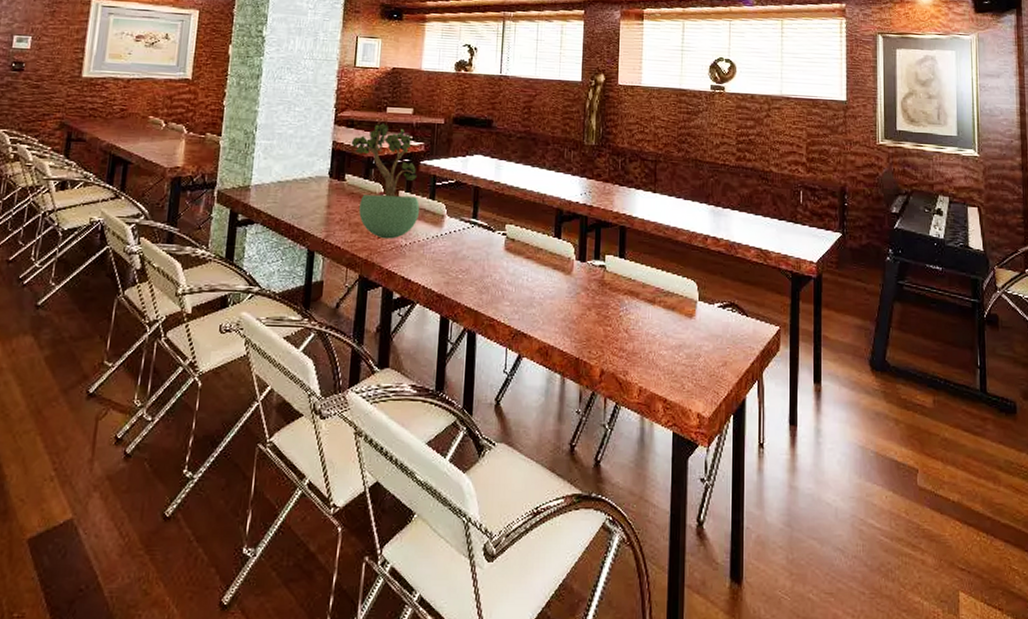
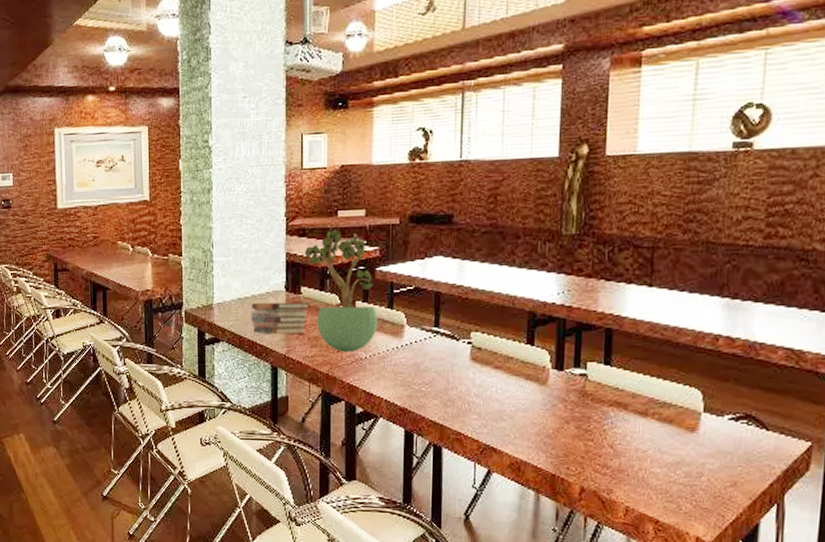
book stack: none [290,186,354,219] -> present [251,302,311,335]

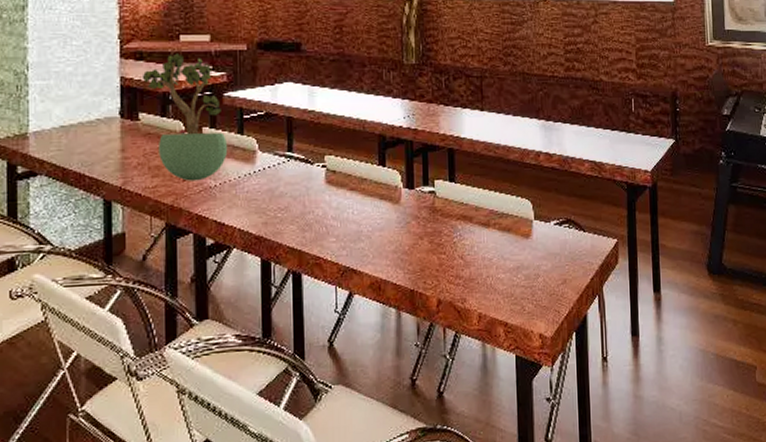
book stack: present [251,302,311,335] -> none [77,128,151,165]

